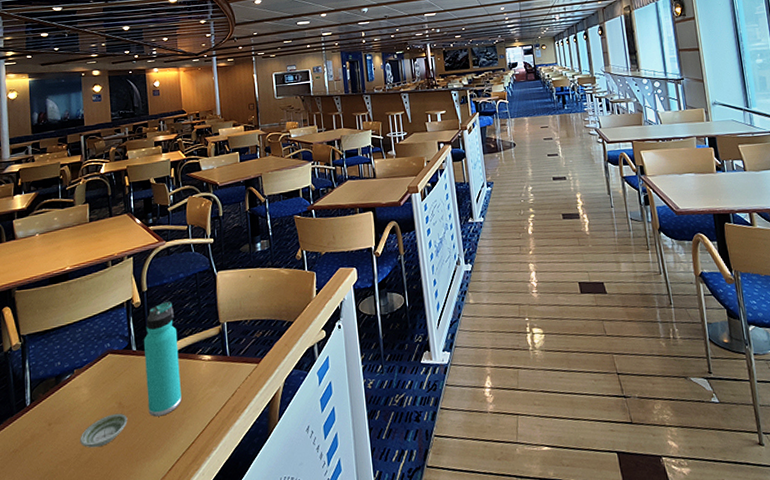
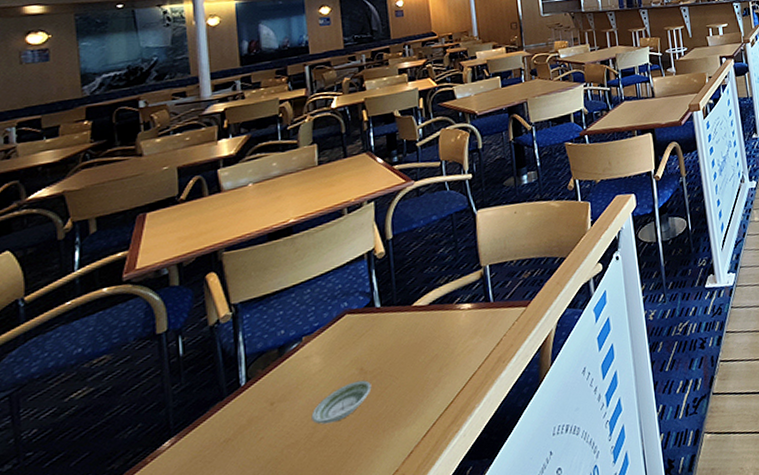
thermos bottle: present [144,302,182,417] -> none [390,248,437,380]

